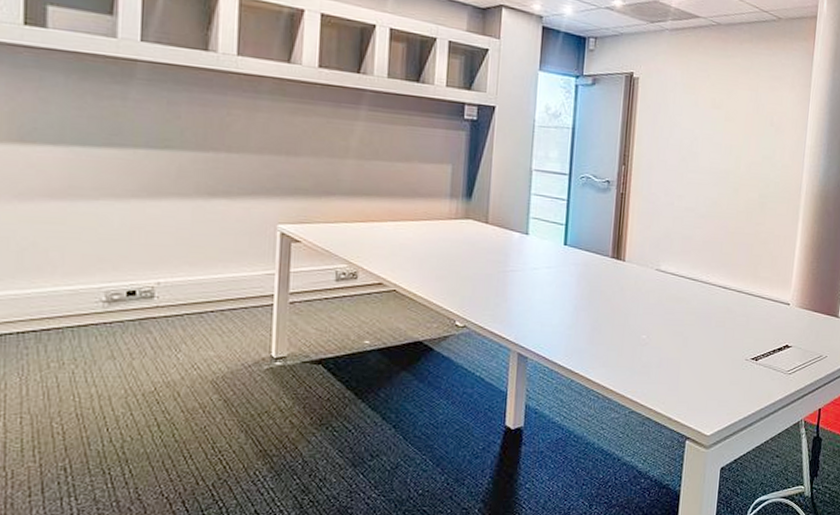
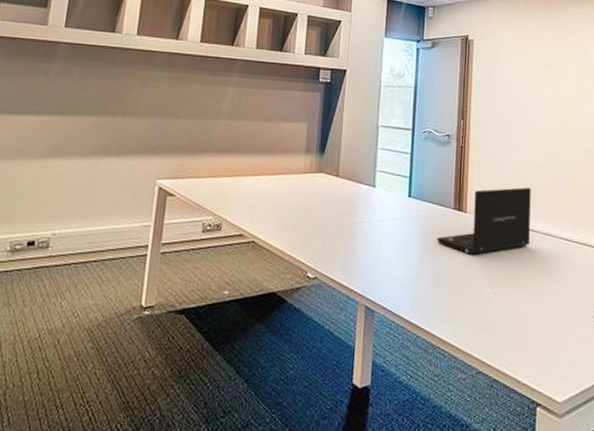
laptop: none [592,236,692,302] -> present [436,187,531,255]

